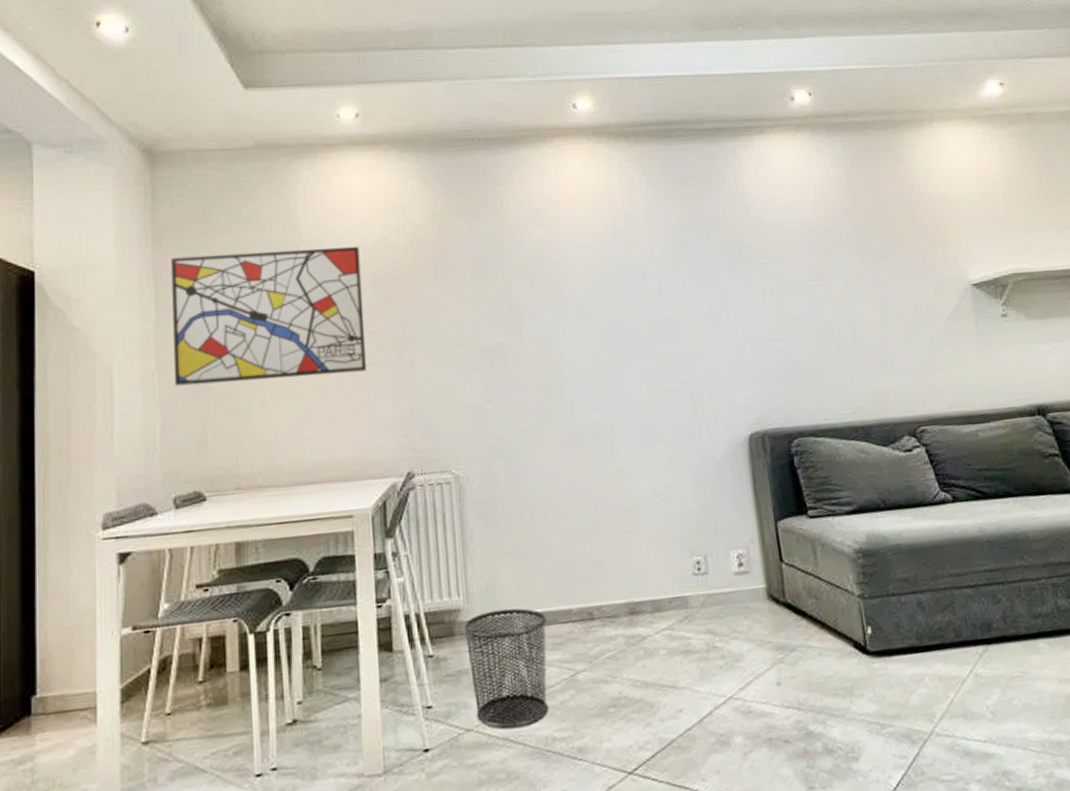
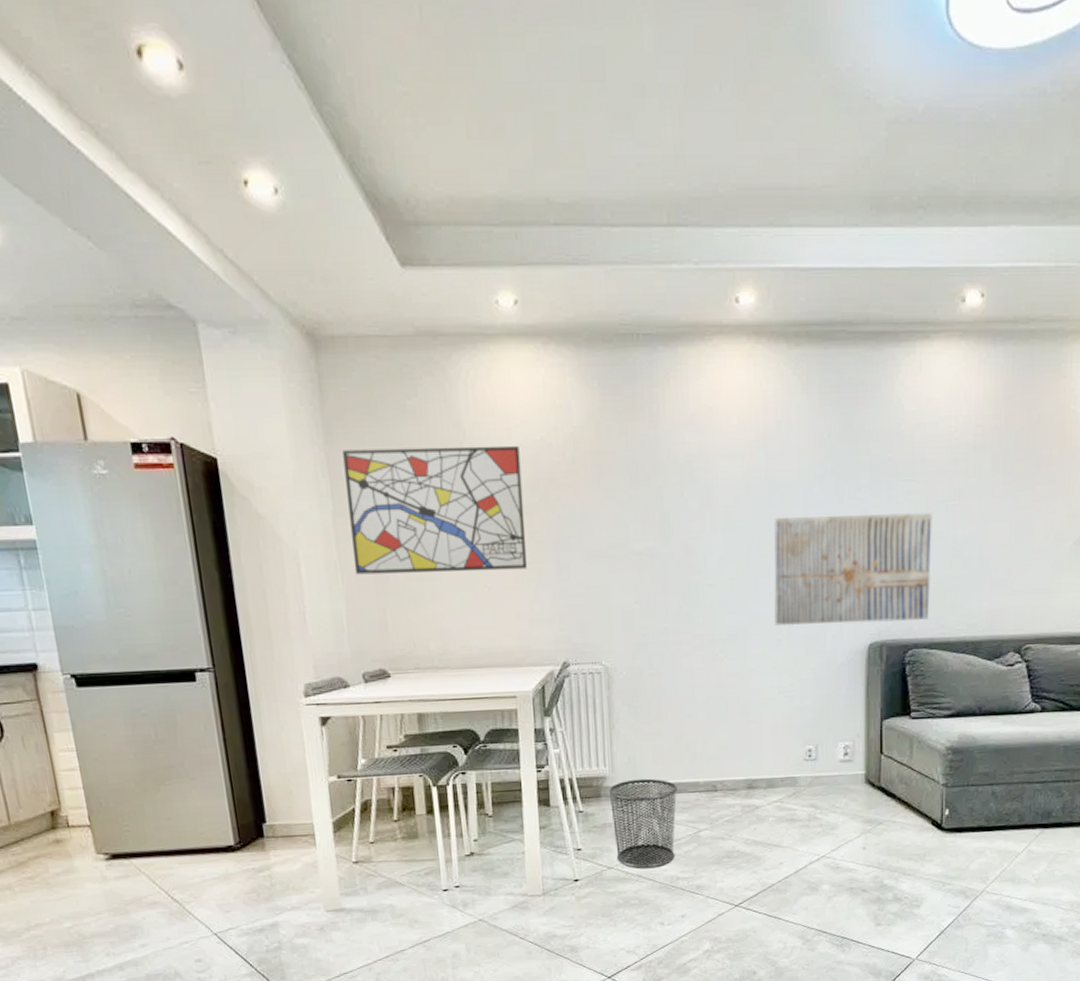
wall art: none [631,294,810,420] -> present [773,512,932,626]

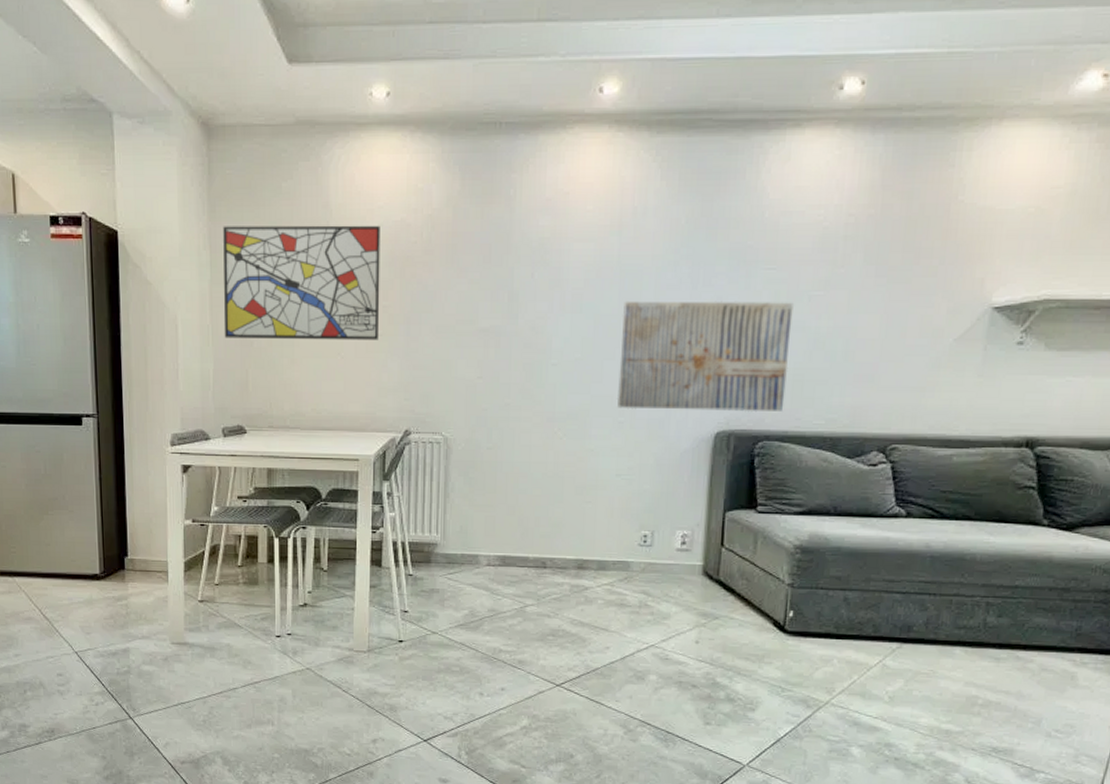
waste bin: present [608,778,678,869] -> none [439,548,507,638]

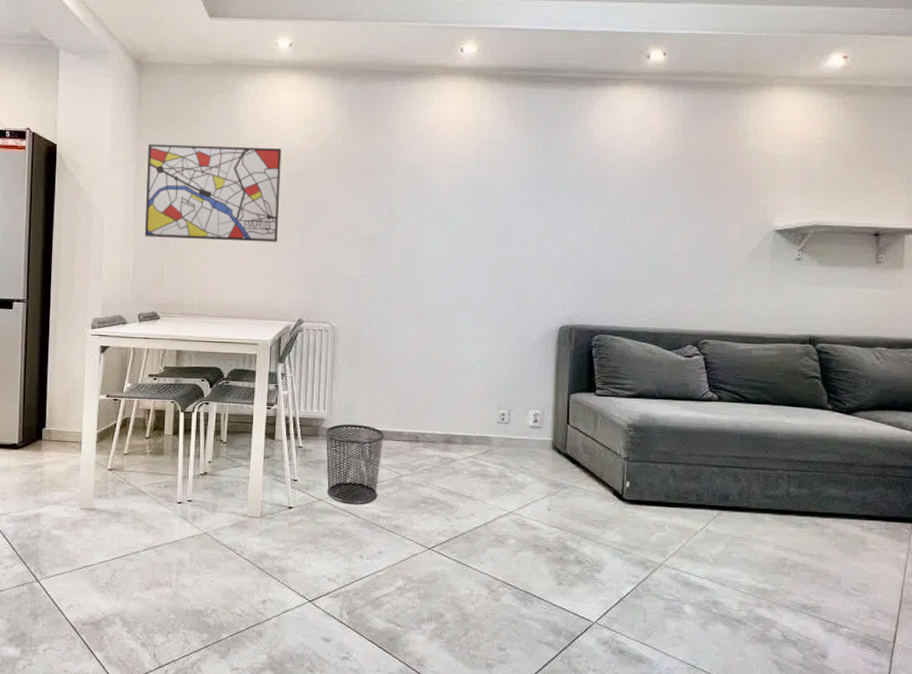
waste bin: none [439,548,507,638] -> present [325,423,385,505]
wall art: present [616,301,794,412] -> none [477,216,619,311]

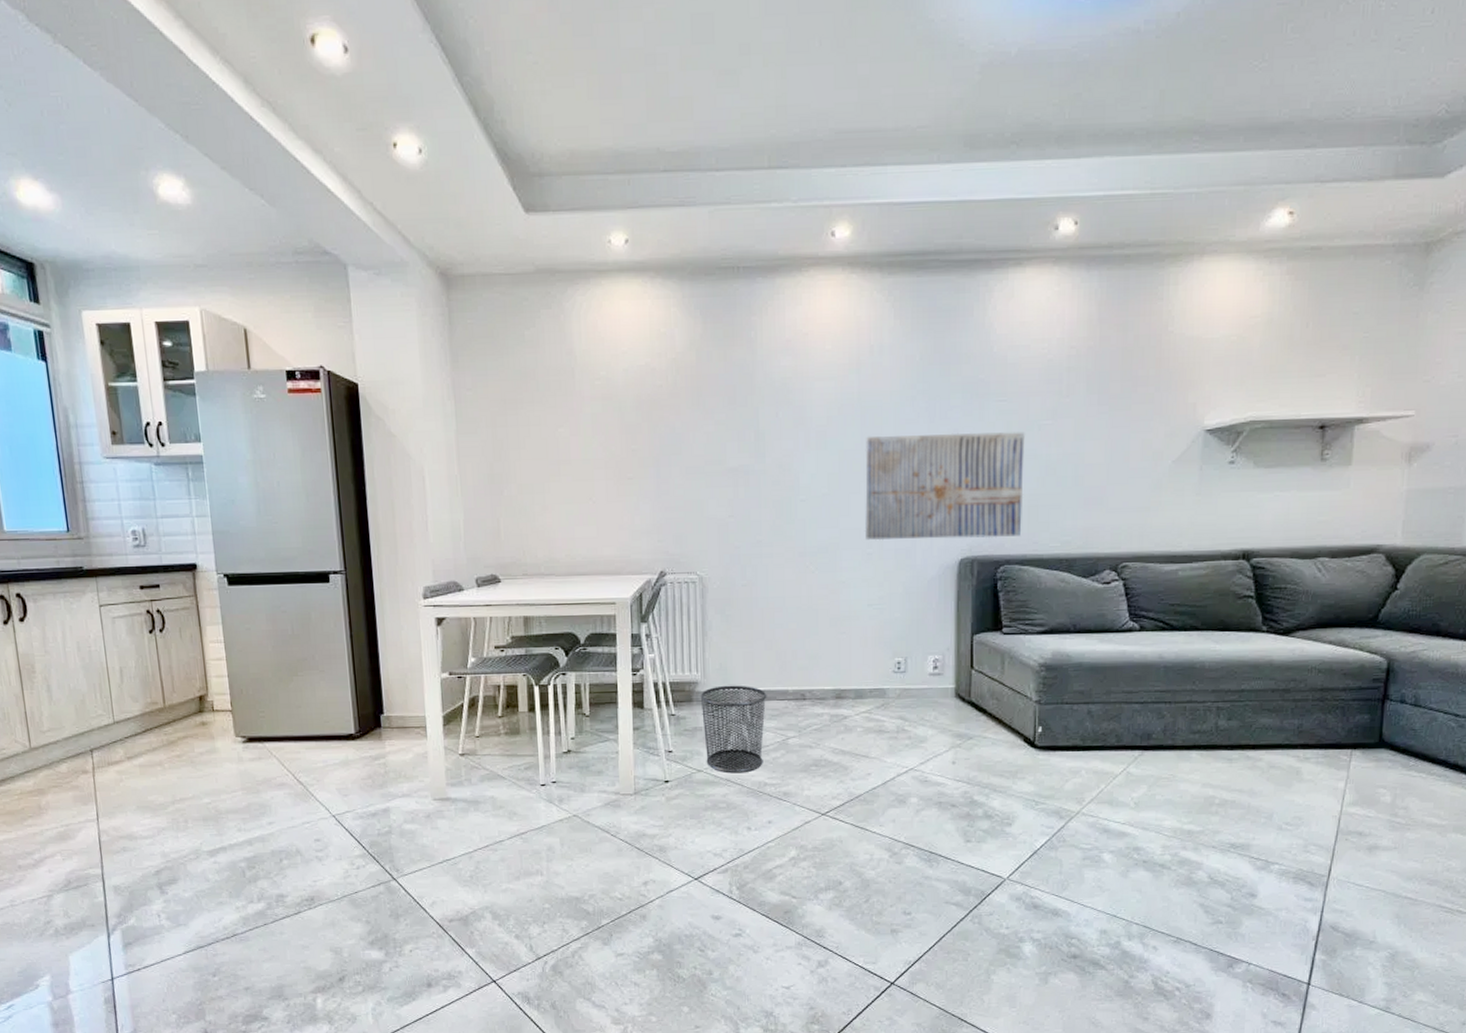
wall art: present [144,144,282,243] -> none [467,370,630,488]
wall art: none [477,216,619,311] -> present [864,432,1025,541]

